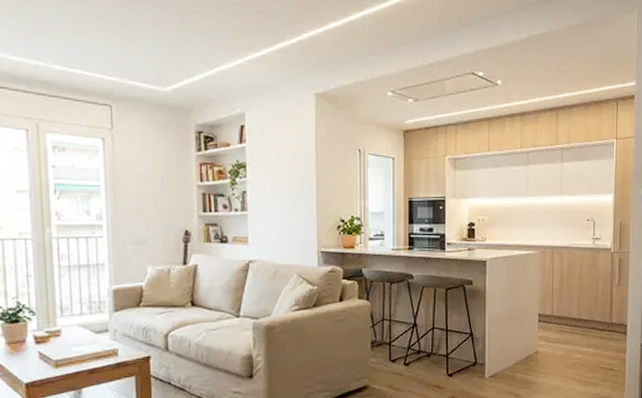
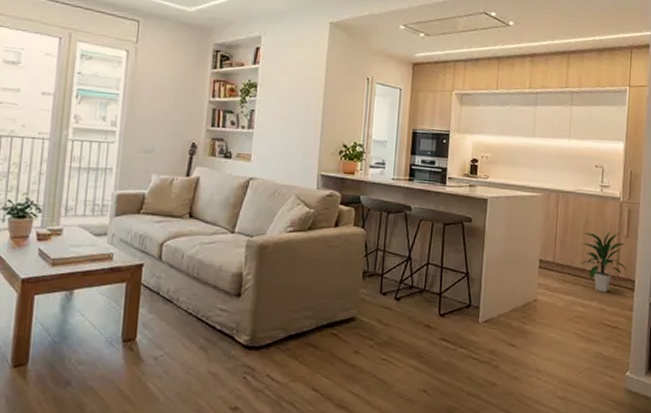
indoor plant: none [576,280,620,338] -> present [581,230,627,292]

